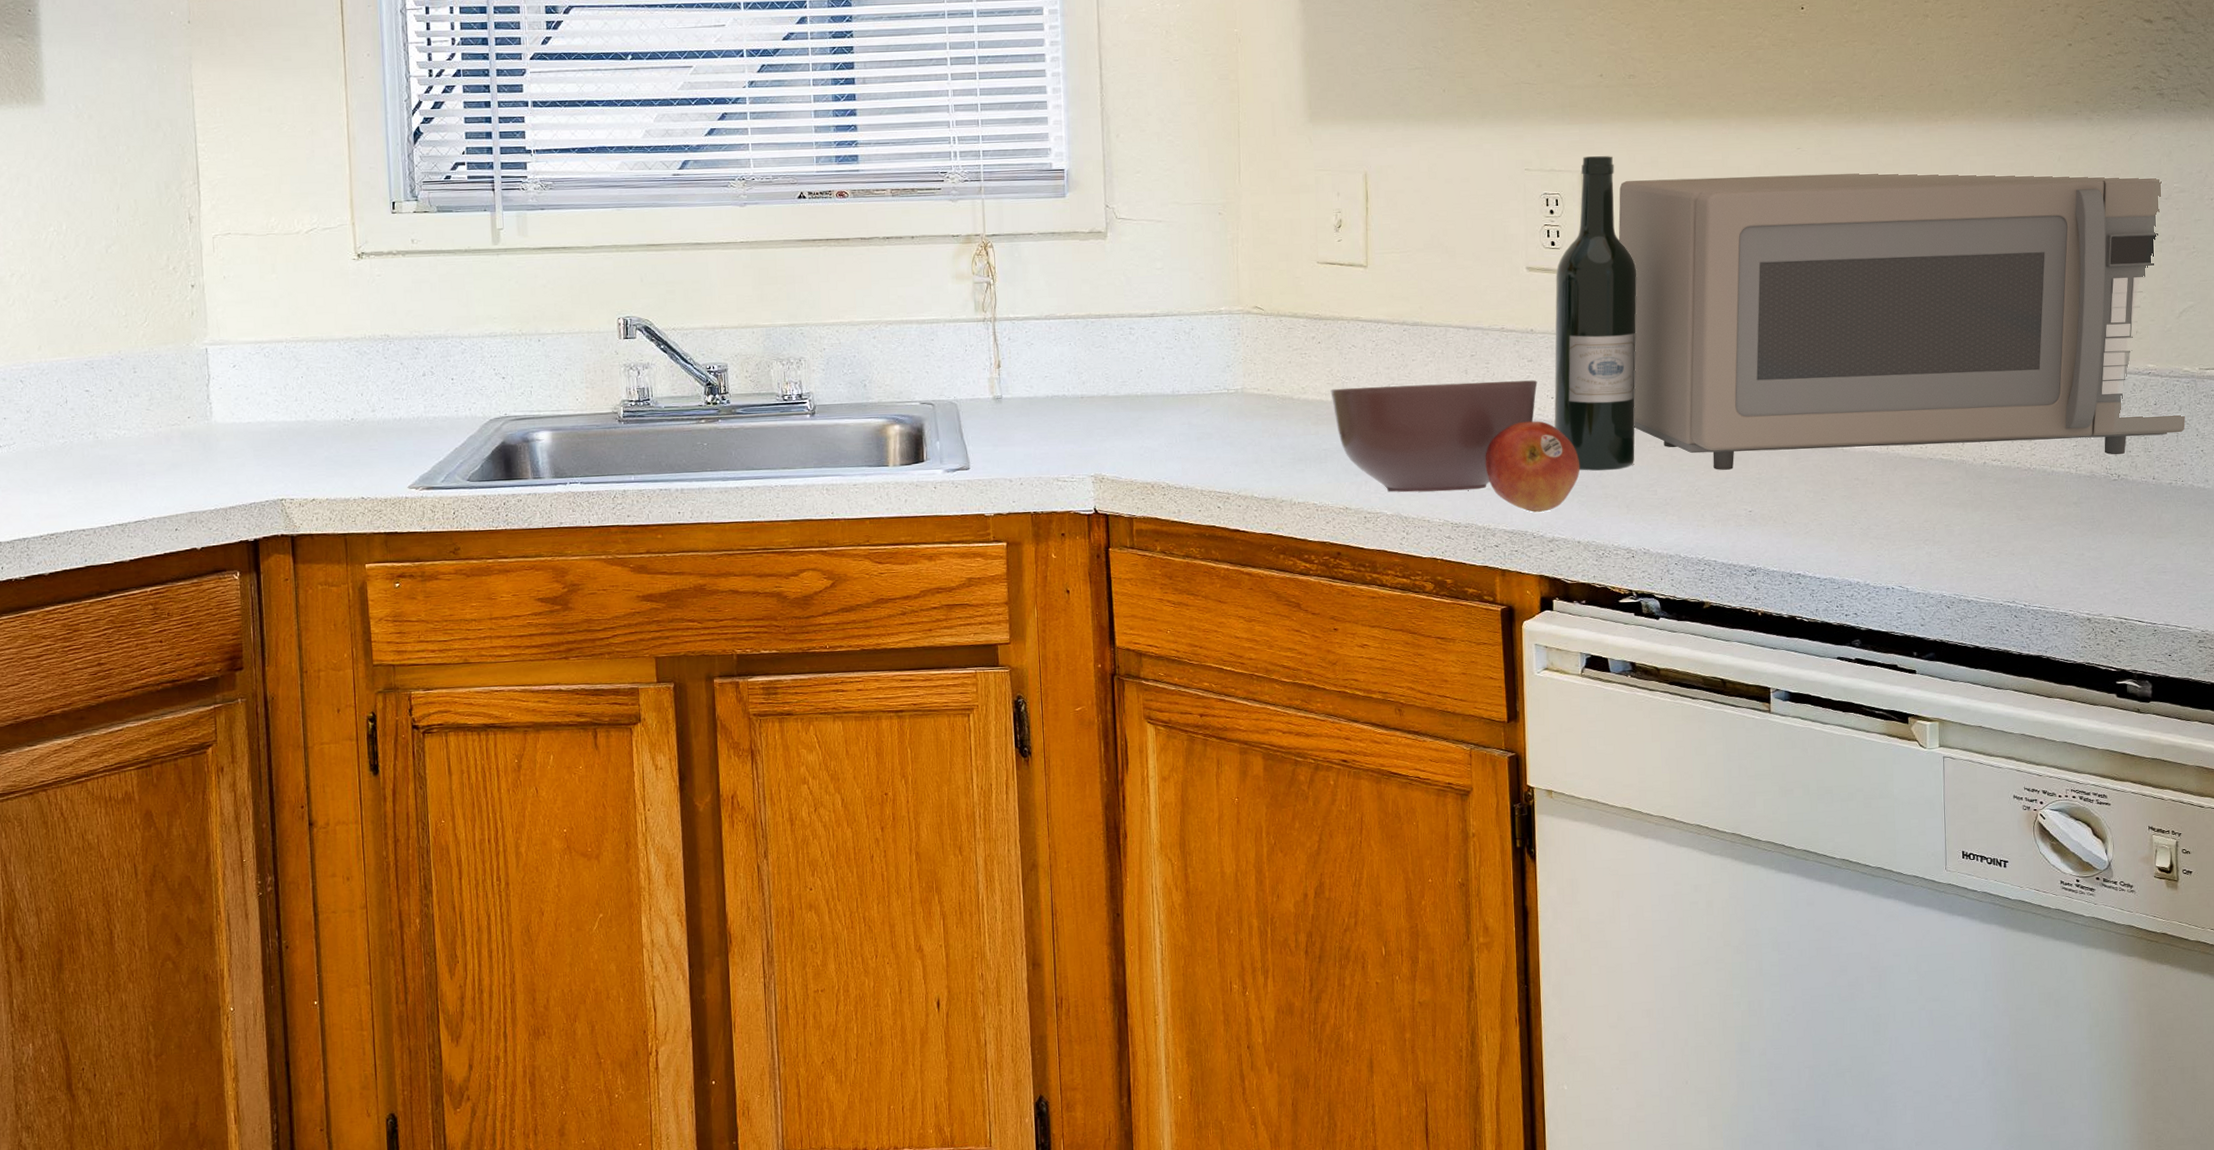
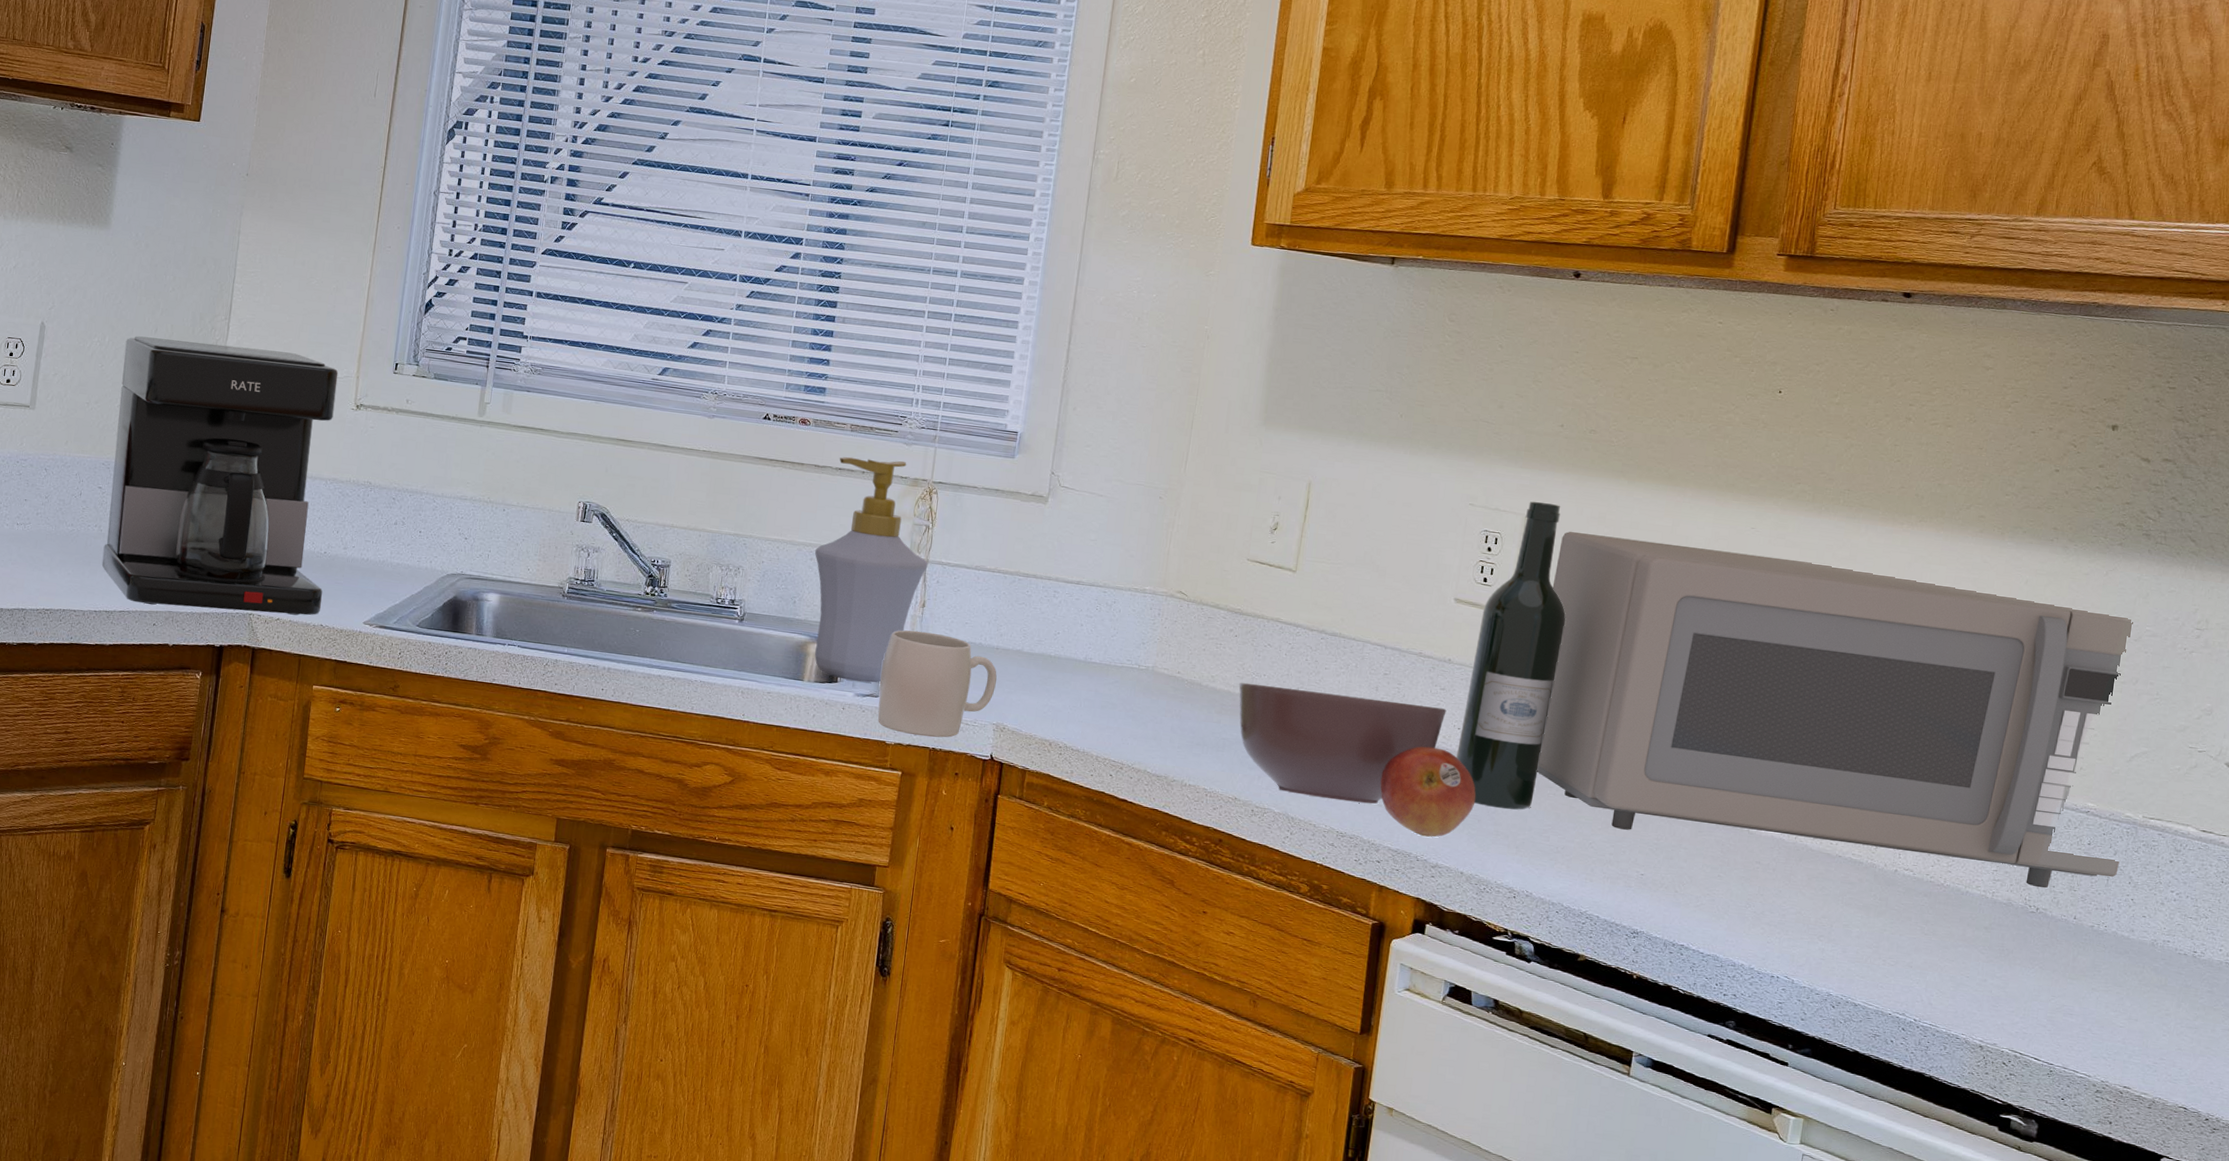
coffee maker: none [86,209,359,510] -> present [101,336,339,616]
soap bottle: none [877,218,996,457] -> present [815,456,928,683]
mug: none [966,392,1087,503] -> present [878,630,997,738]

